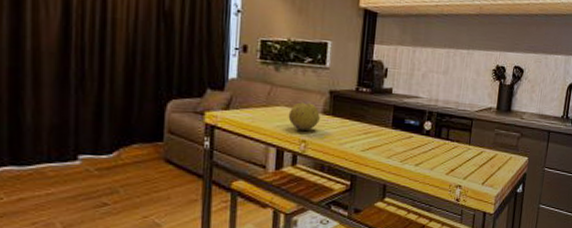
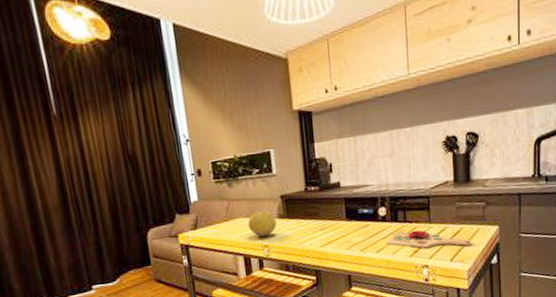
cutting board: none [425,146,503,172] -> present [386,229,472,249]

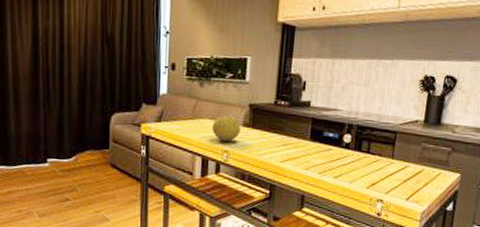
cutting board: present [386,229,472,249] -> none [345,159,431,188]

